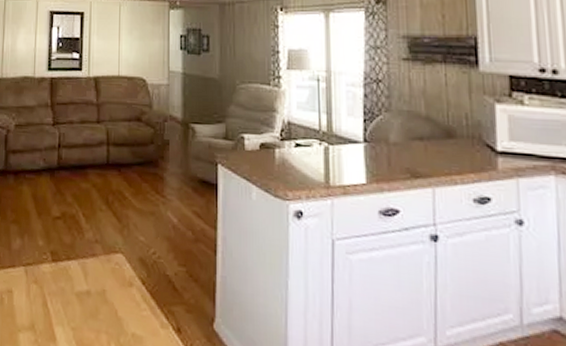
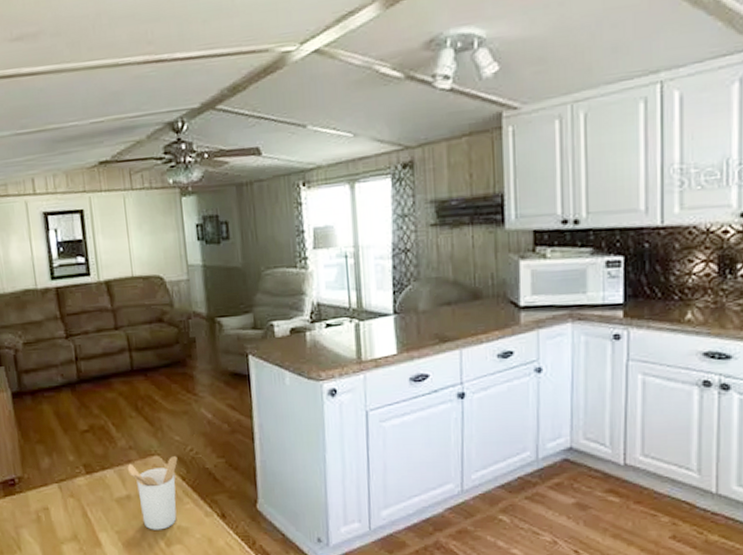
utensil holder: none [91,257,140,335] -> present [127,456,178,530]

